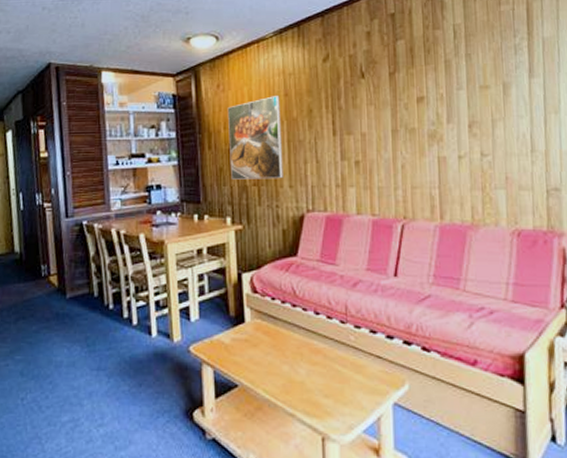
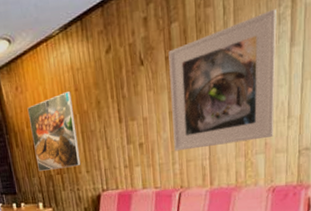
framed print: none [393,39,516,175] -> present [168,9,277,152]

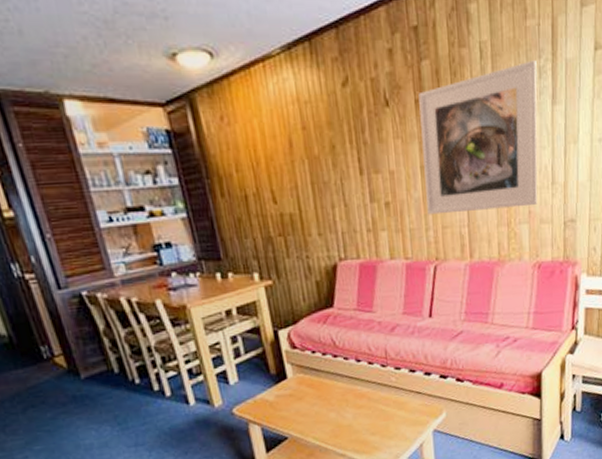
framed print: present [27,91,81,172] -> none [236,129,311,231]

